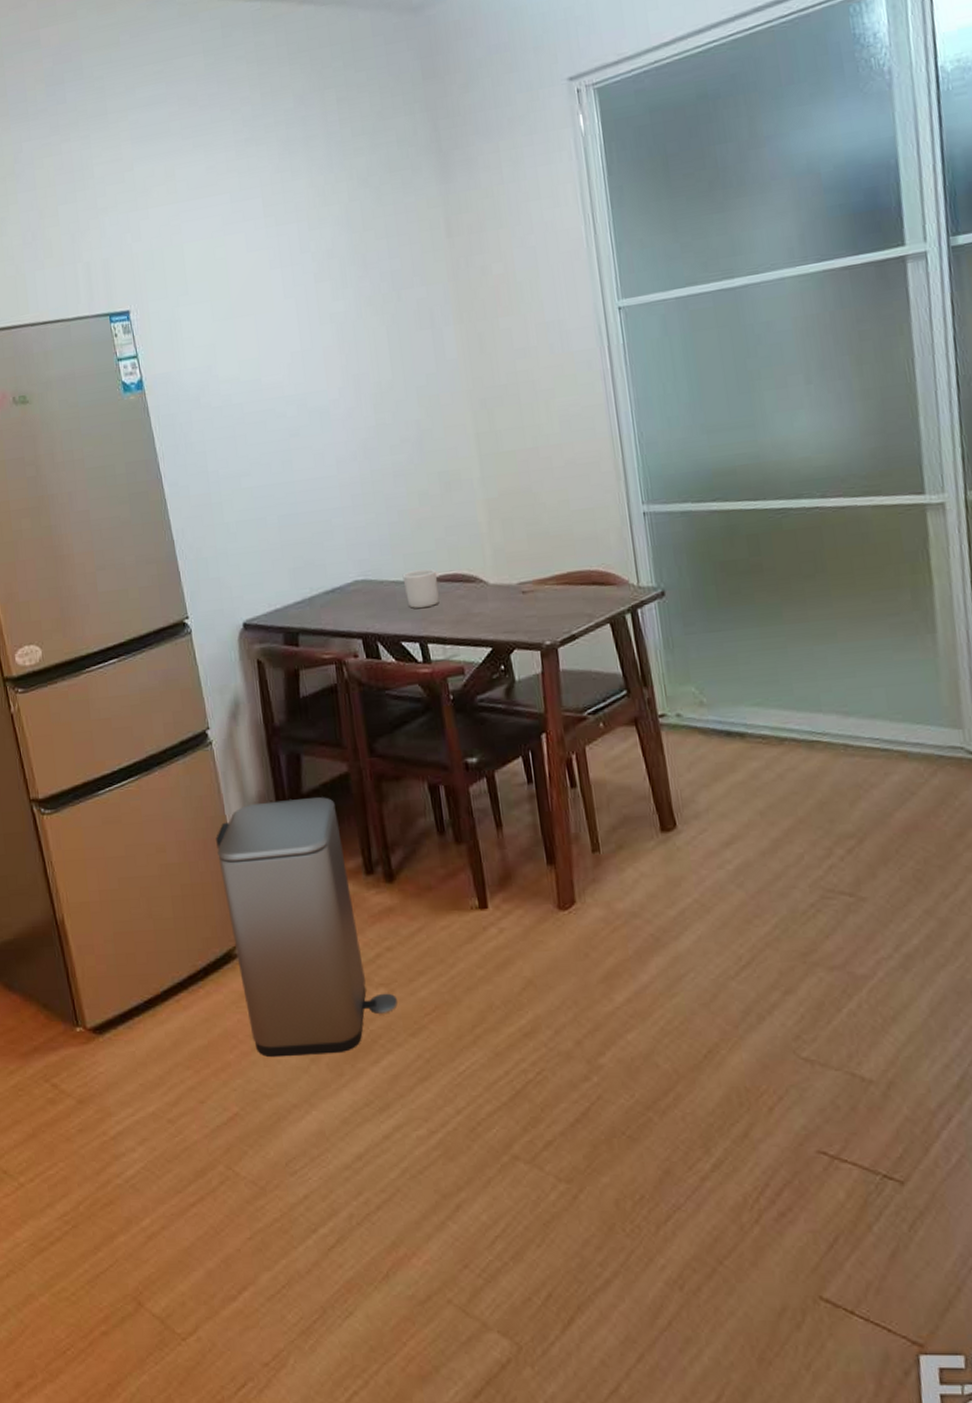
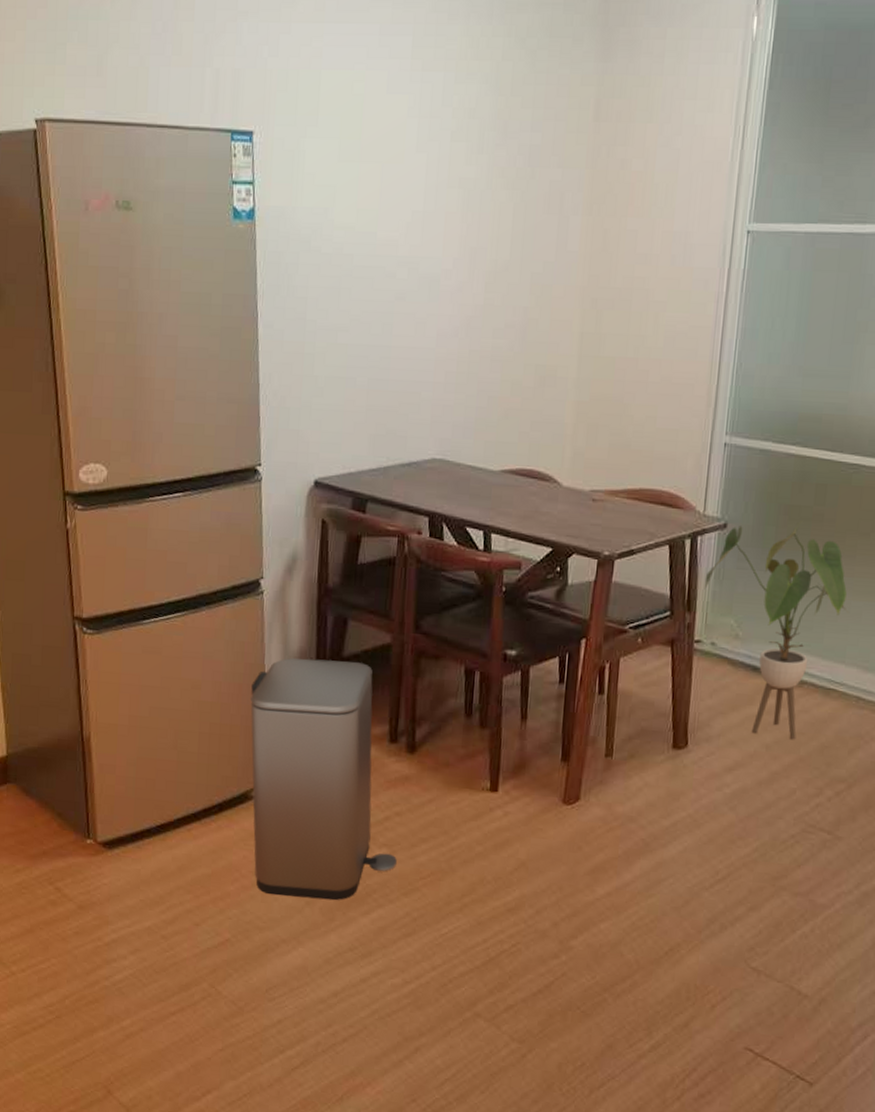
mug: present [402,568,440,609] -> none [479,458,513,498]
house plant: none [655,575,813,801] -> present [705,521,849,739]

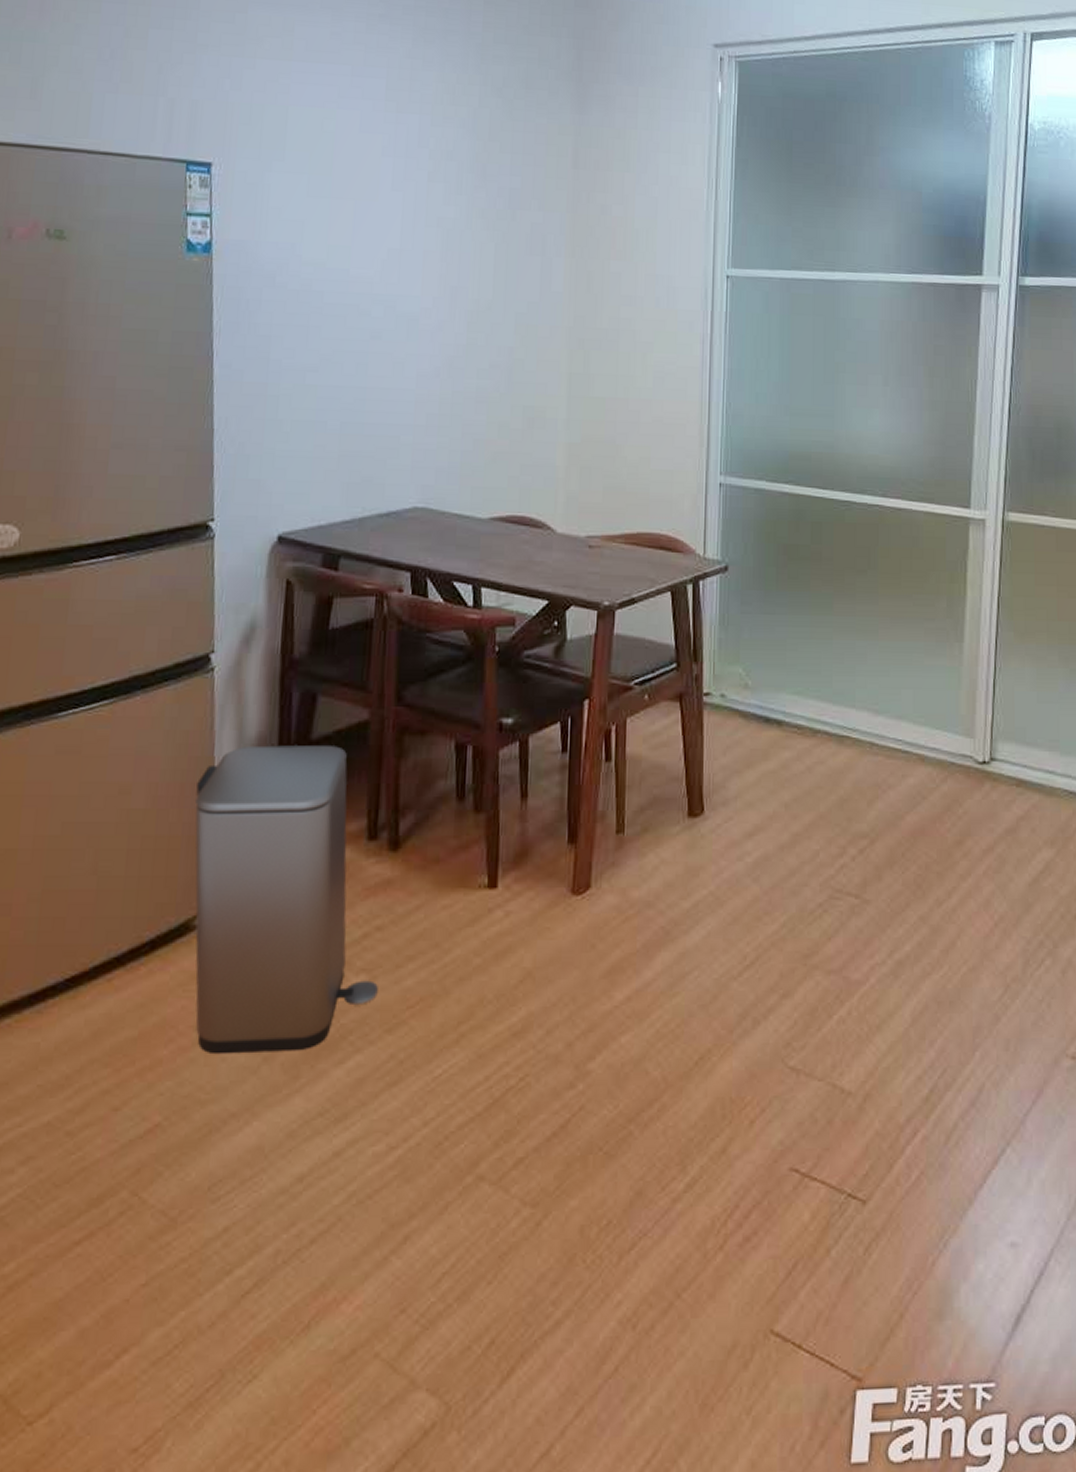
house plant: present [705,521,849,739] -> none [711,560,854,794]

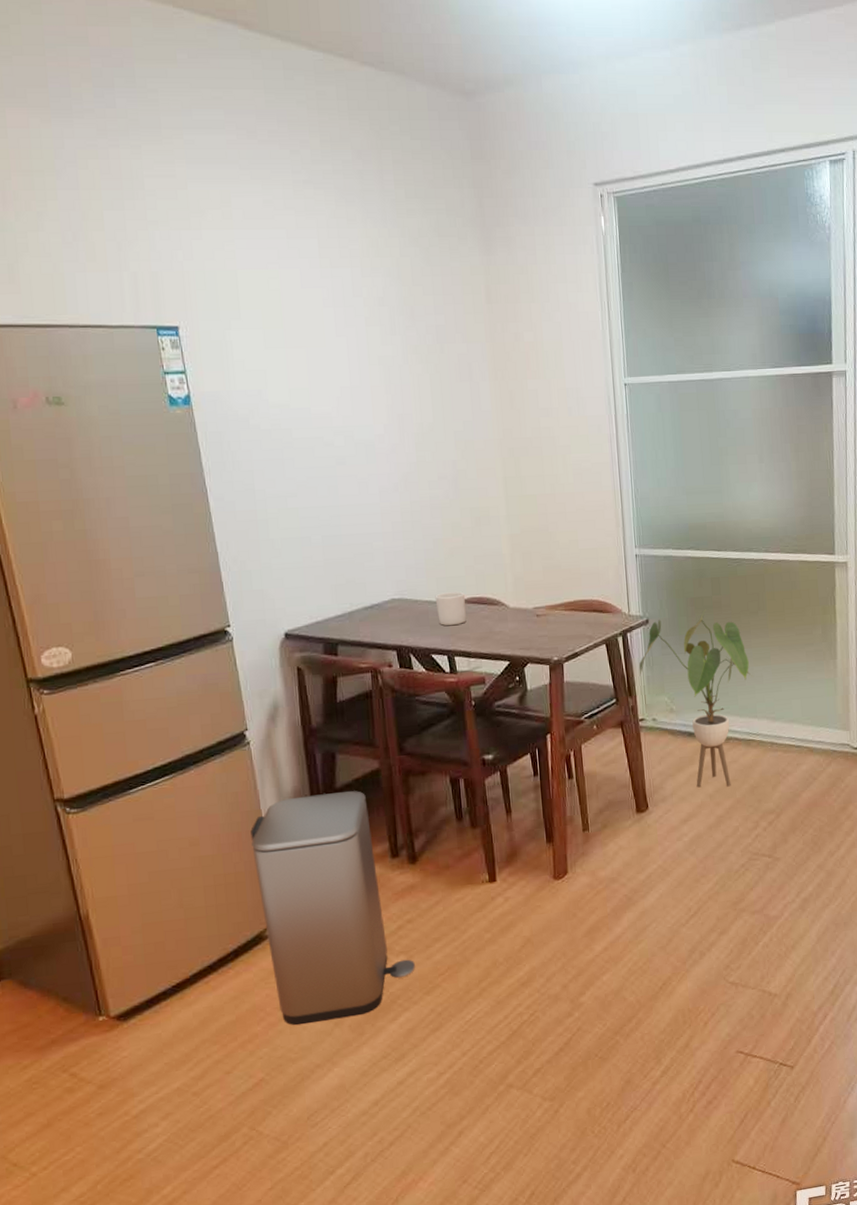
mug: none [466,505,503,549] -> present [435,591,466,626]
house plant: none [711,560,854,794] -> present [639,609,753,787]

